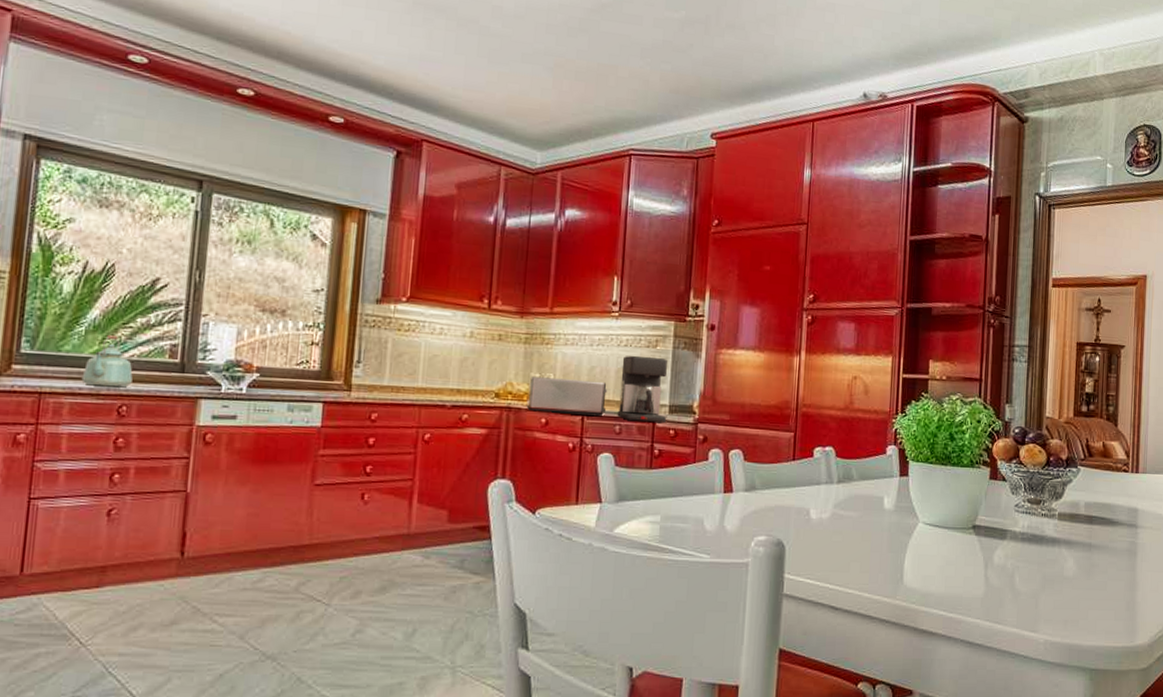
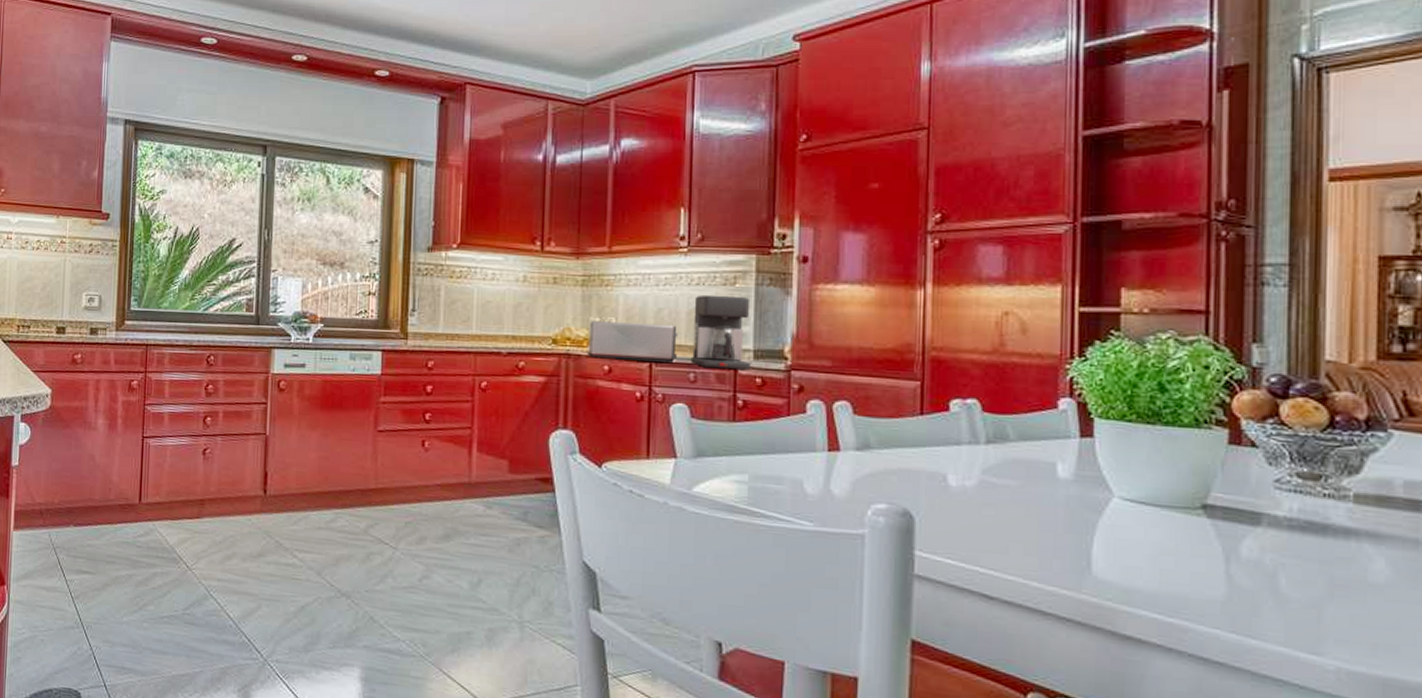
kettle: present [81,334,133,388] -> none [177,291,217,339]

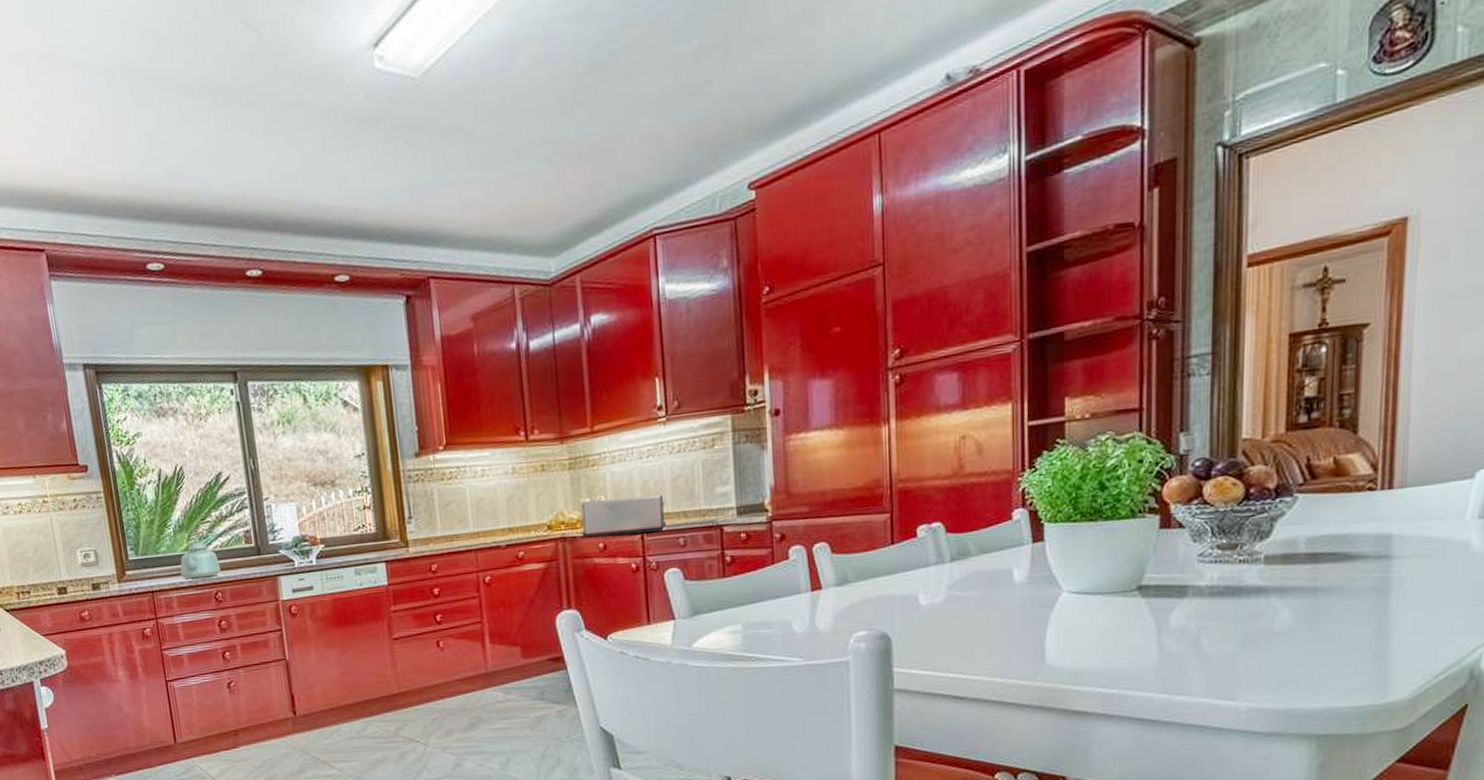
kettle: none [177,291,217,339] -> present [180,530,221,579]
coffee maker: present [690,294,750,371] -> none [677,457,735,531]

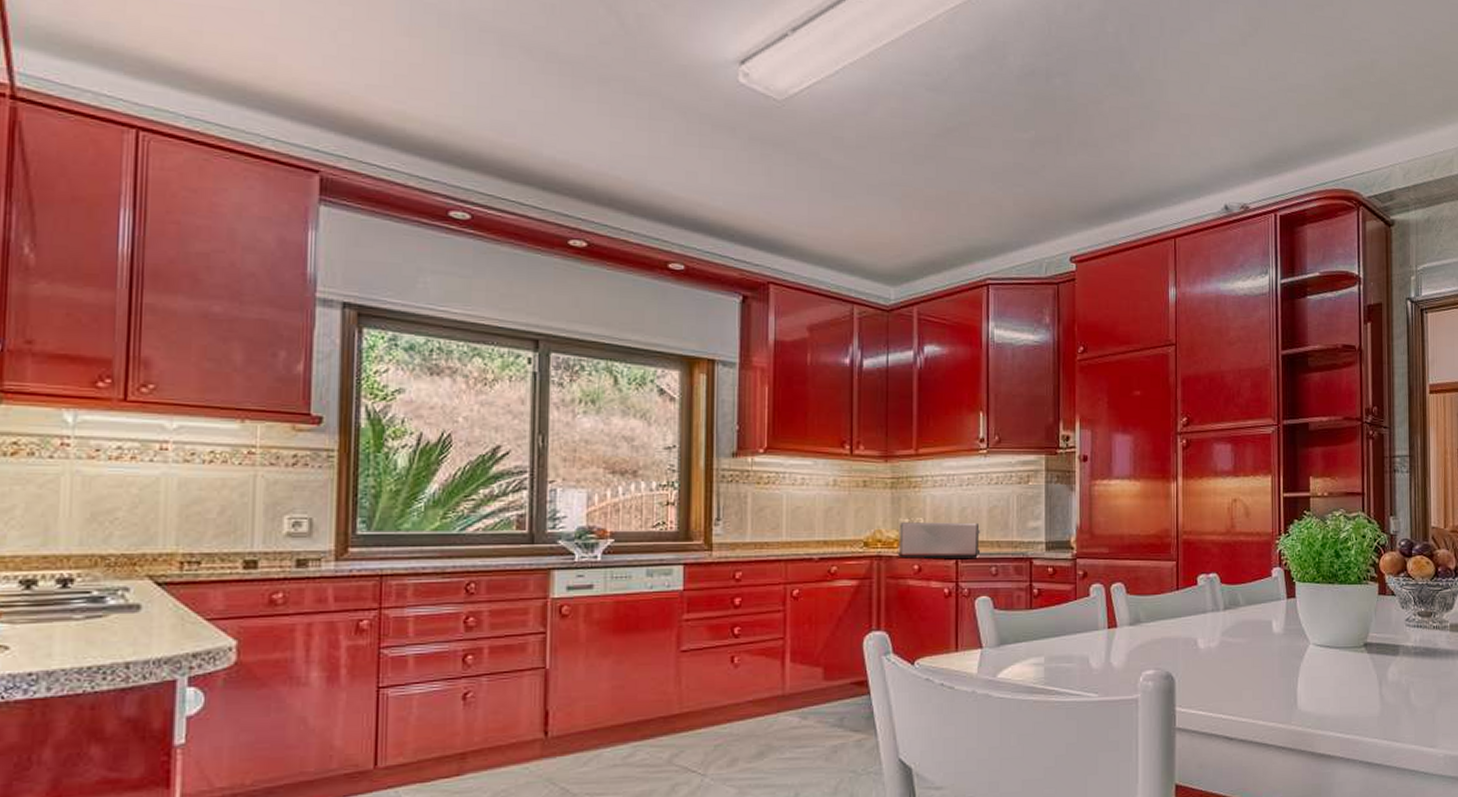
kettle: present [180,530,221,579] -> none [424,508,479,564]

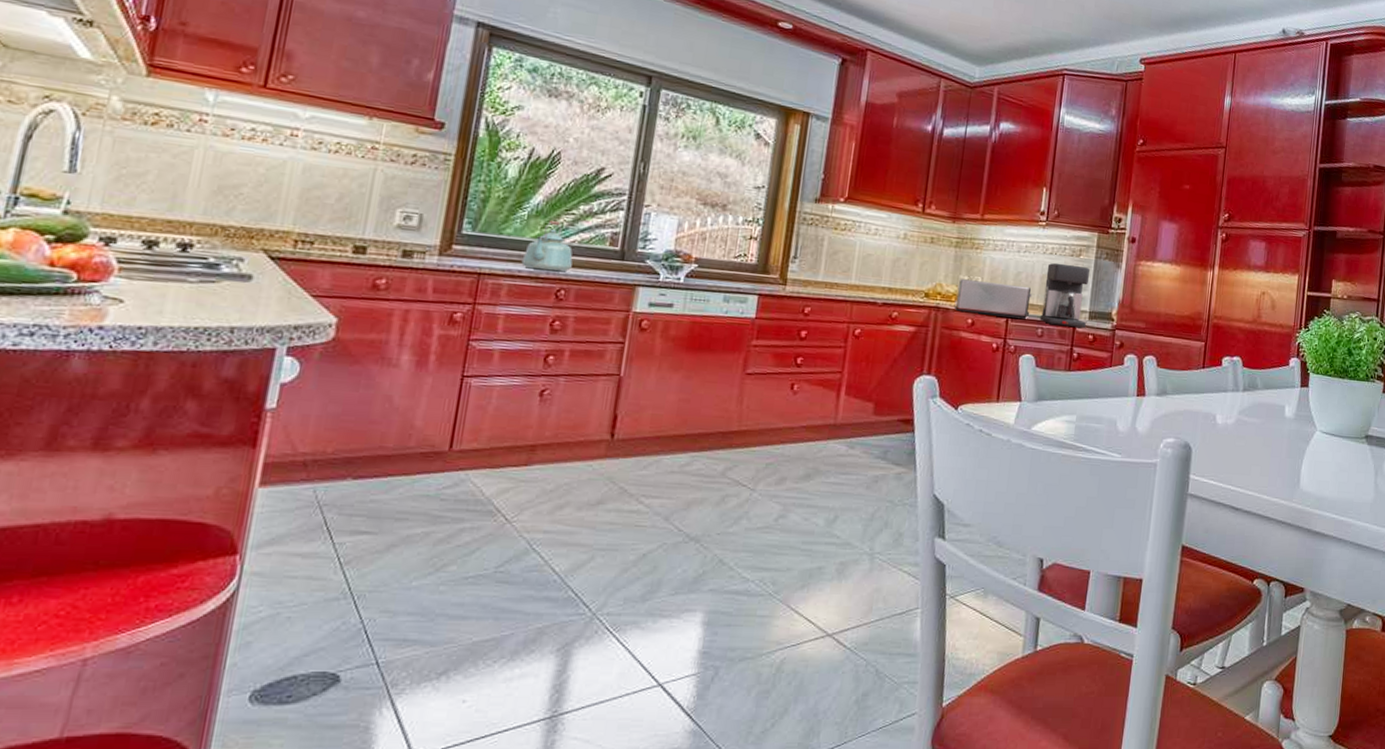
kettle: none [424,508,479,564] -> present [521,219,573,272]
coffee maker: none [992,493,1043,562] -> present [1040,263,1090,329]

